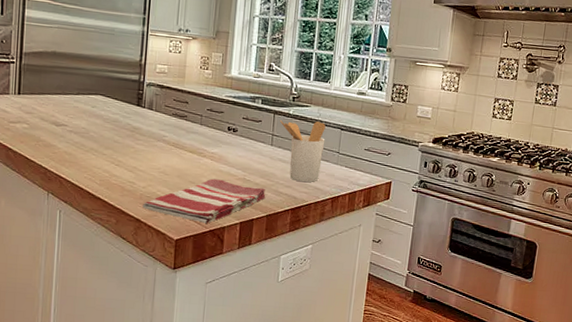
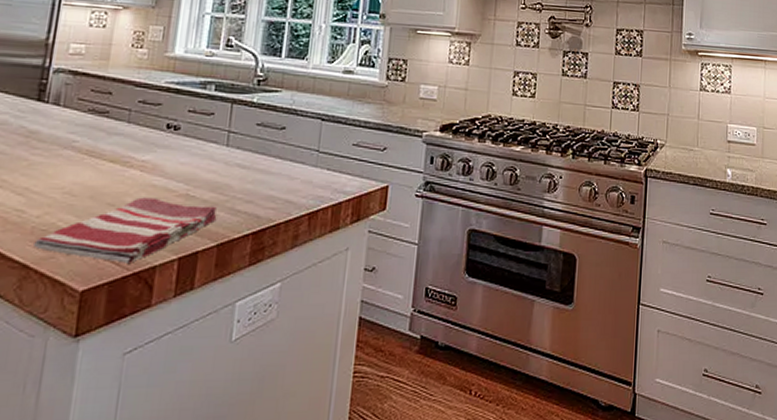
utensil holder: present [279,120,326,183] -> none [238,111,301,195]

